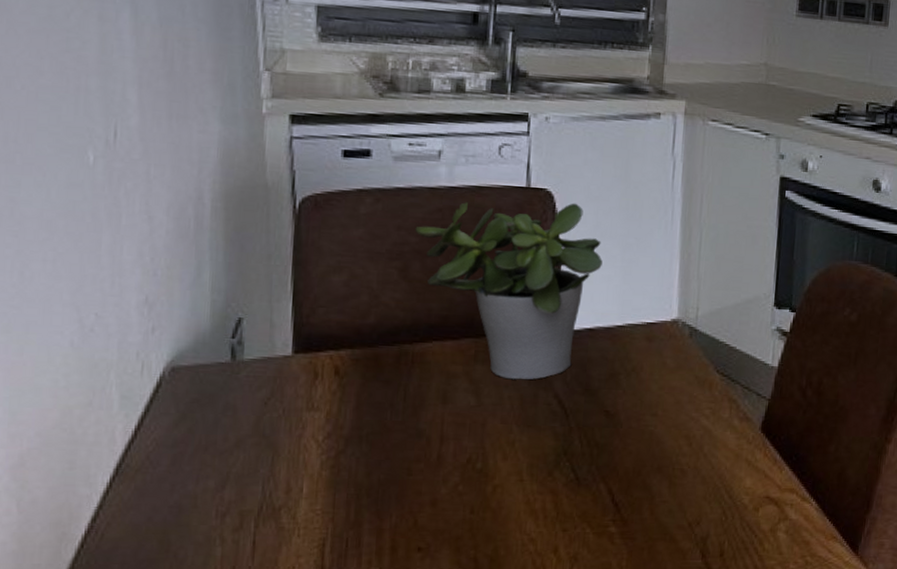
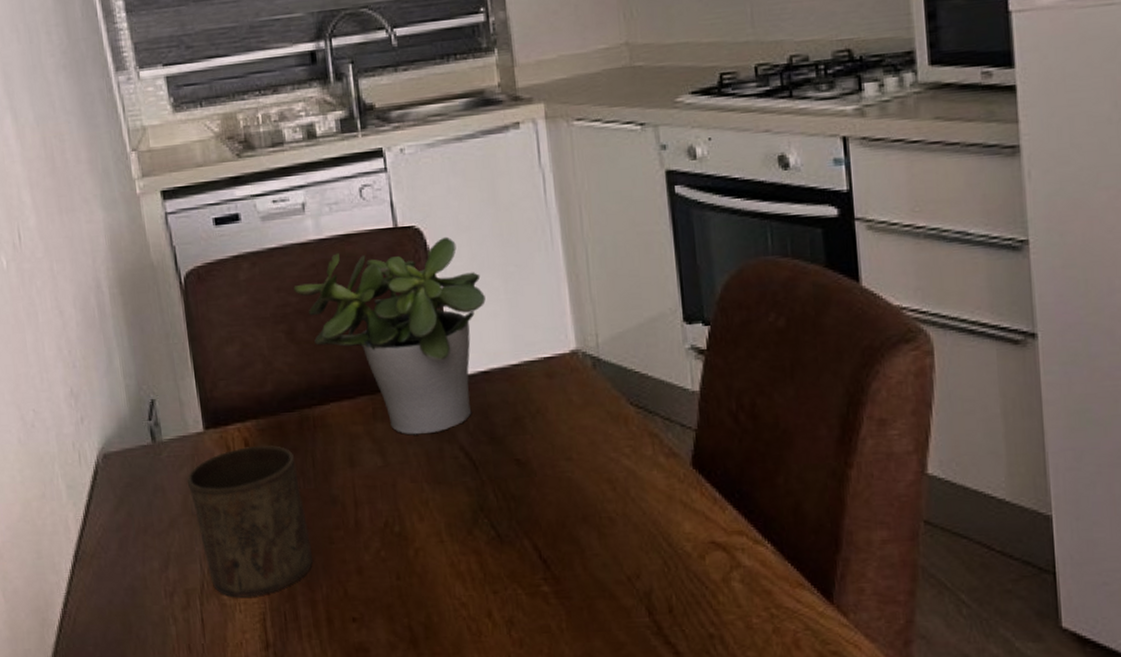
cup: none [263,374,388,522] -> present [186,444,314,598]

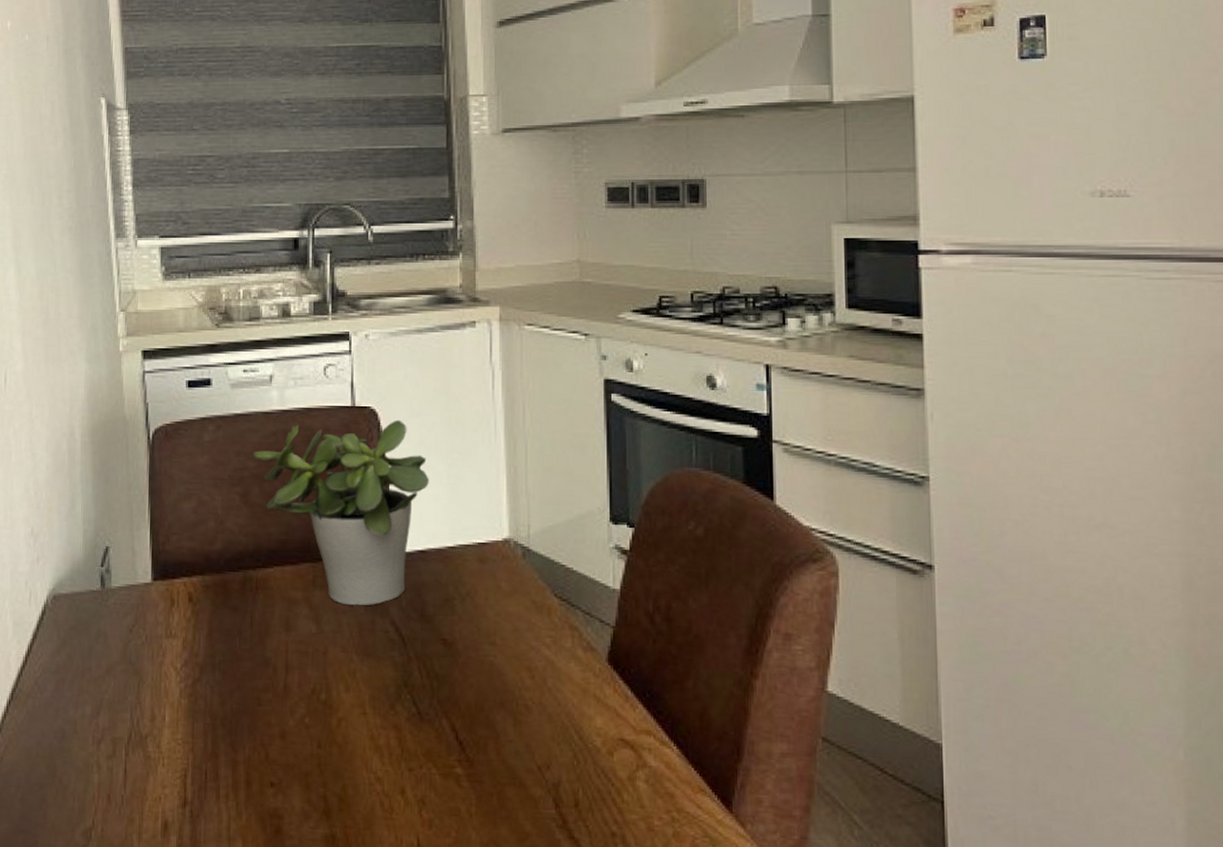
cup: present [186,444,314,598] -> none [129,601,240,752]

